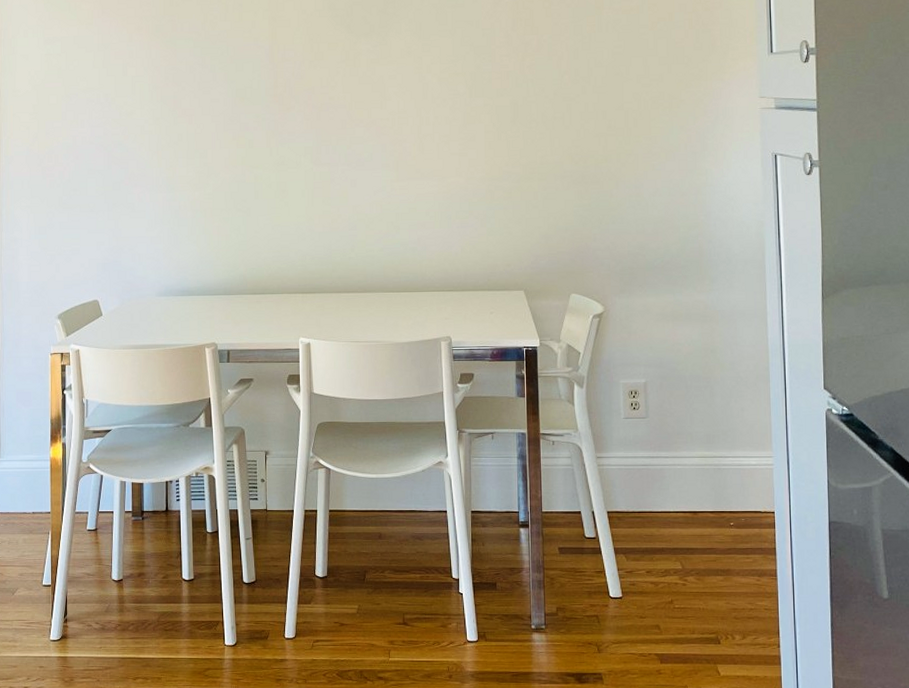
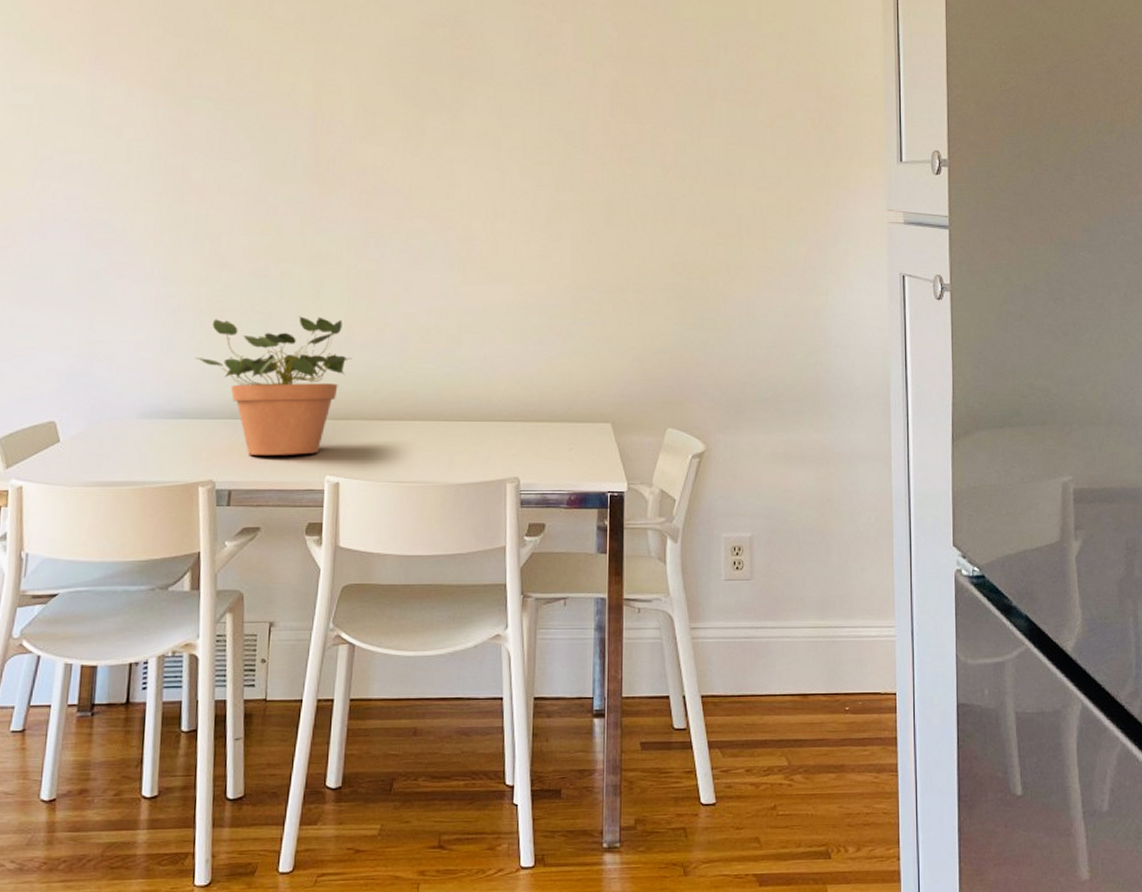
potted plant: none [195,211,313,323] -> present [195,316,352,455]

